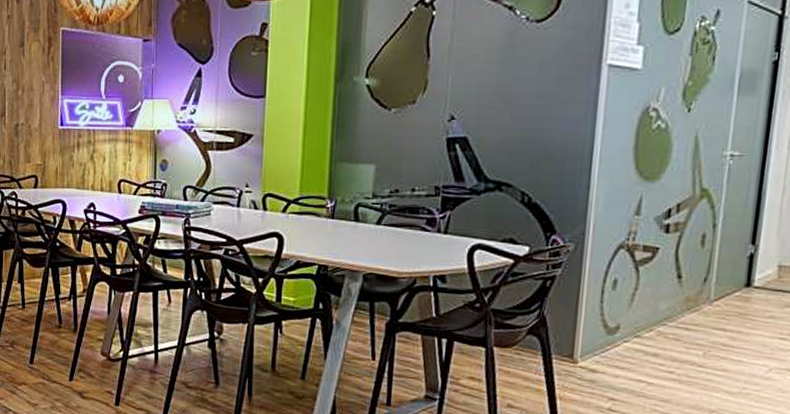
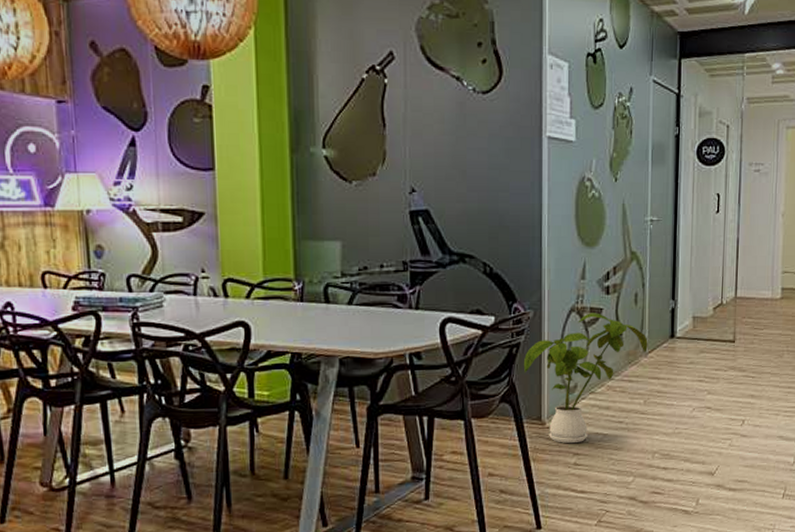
house plant: none [557,251,715,388] -> present [523,313,648,444]

